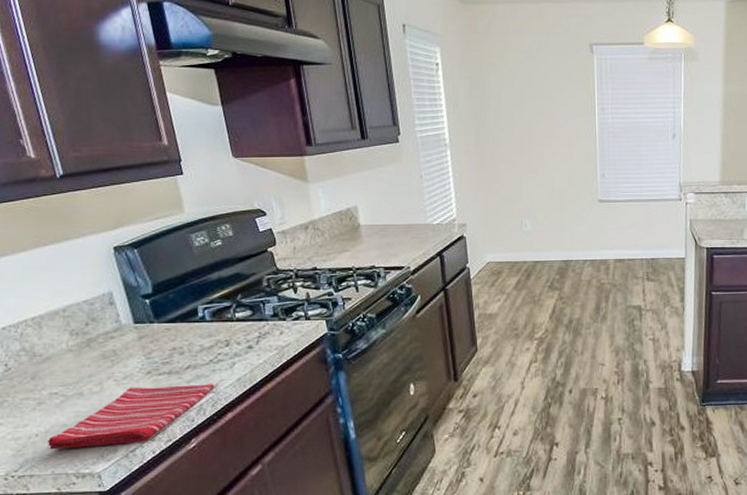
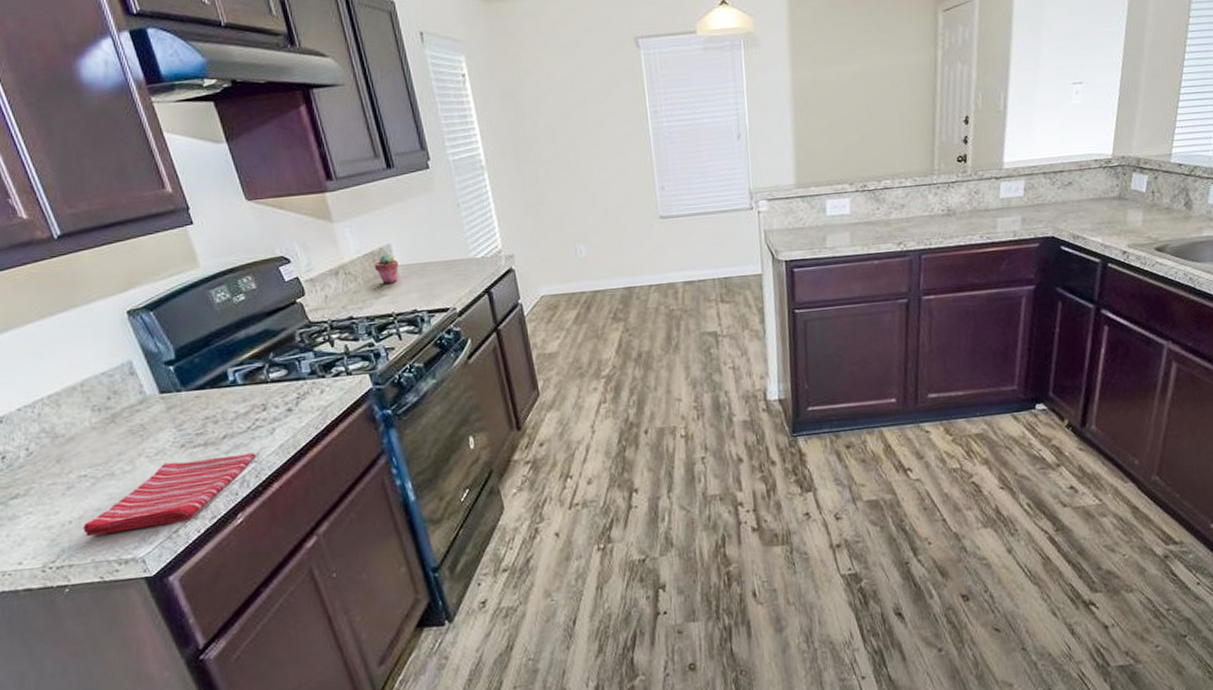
potted succulent: none [340,215,363,240] -> present [374,255,399,283]

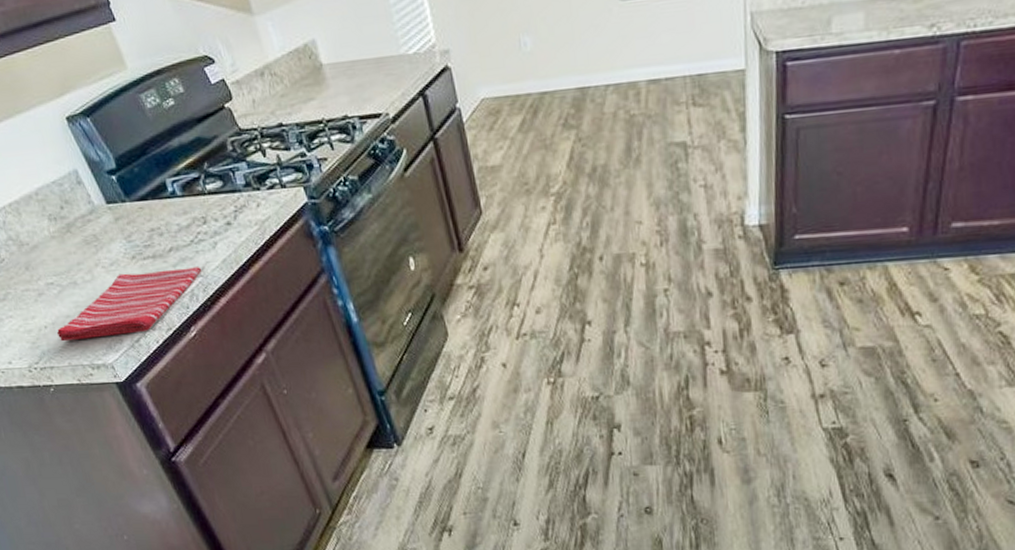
potted succulent: present [374,255,399,283] -> none [299,52,326,85]

